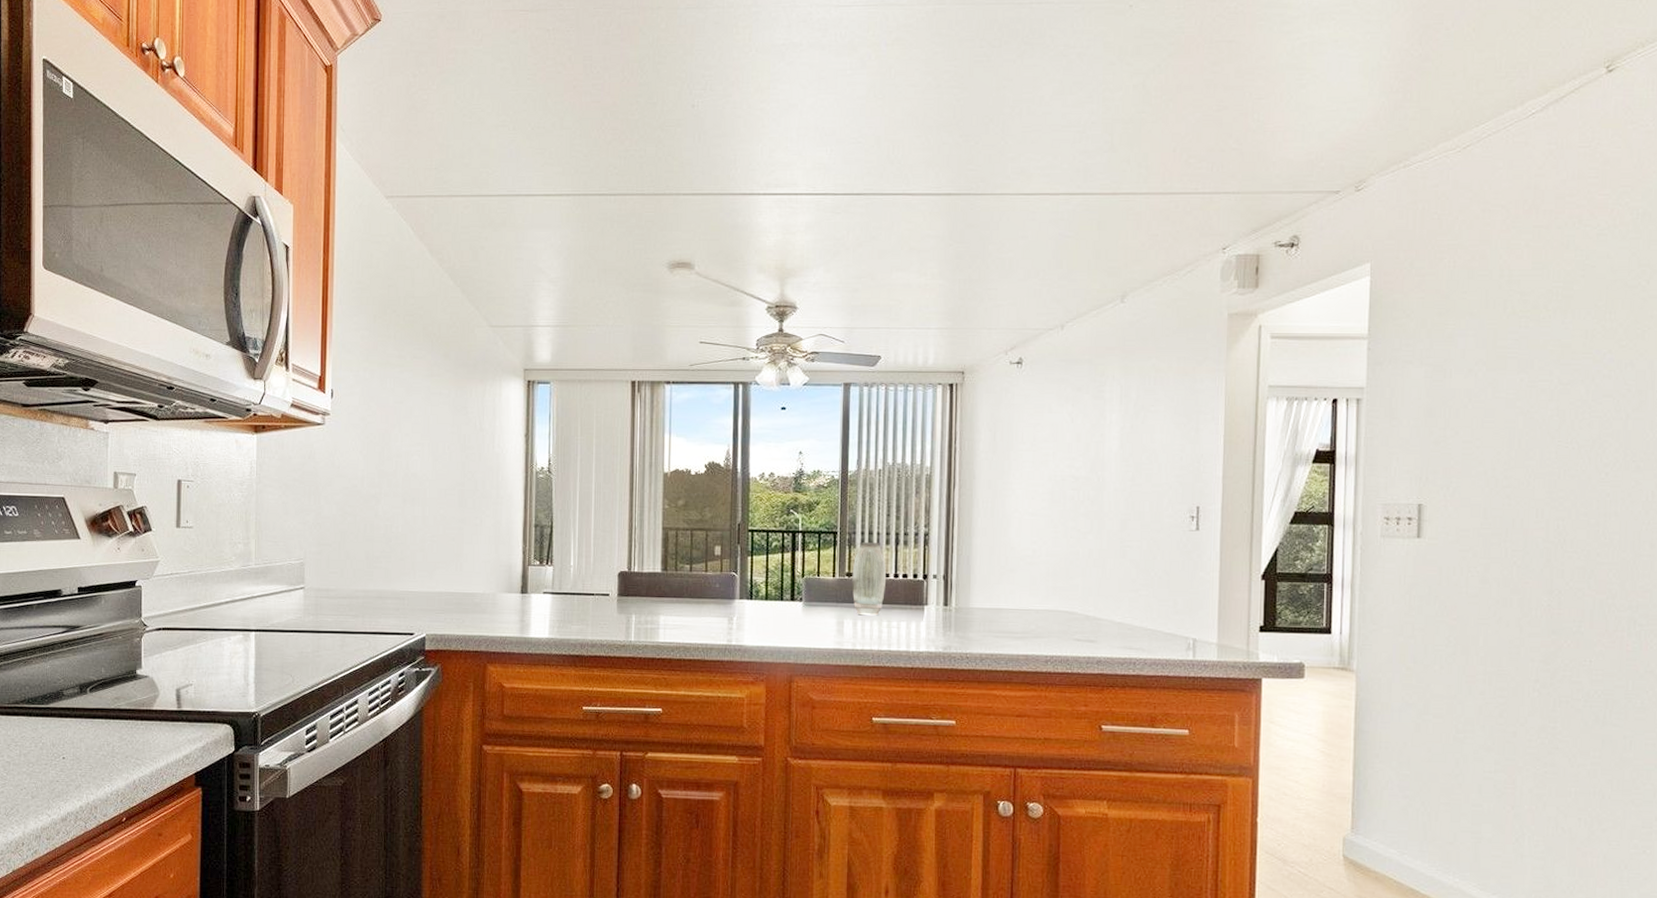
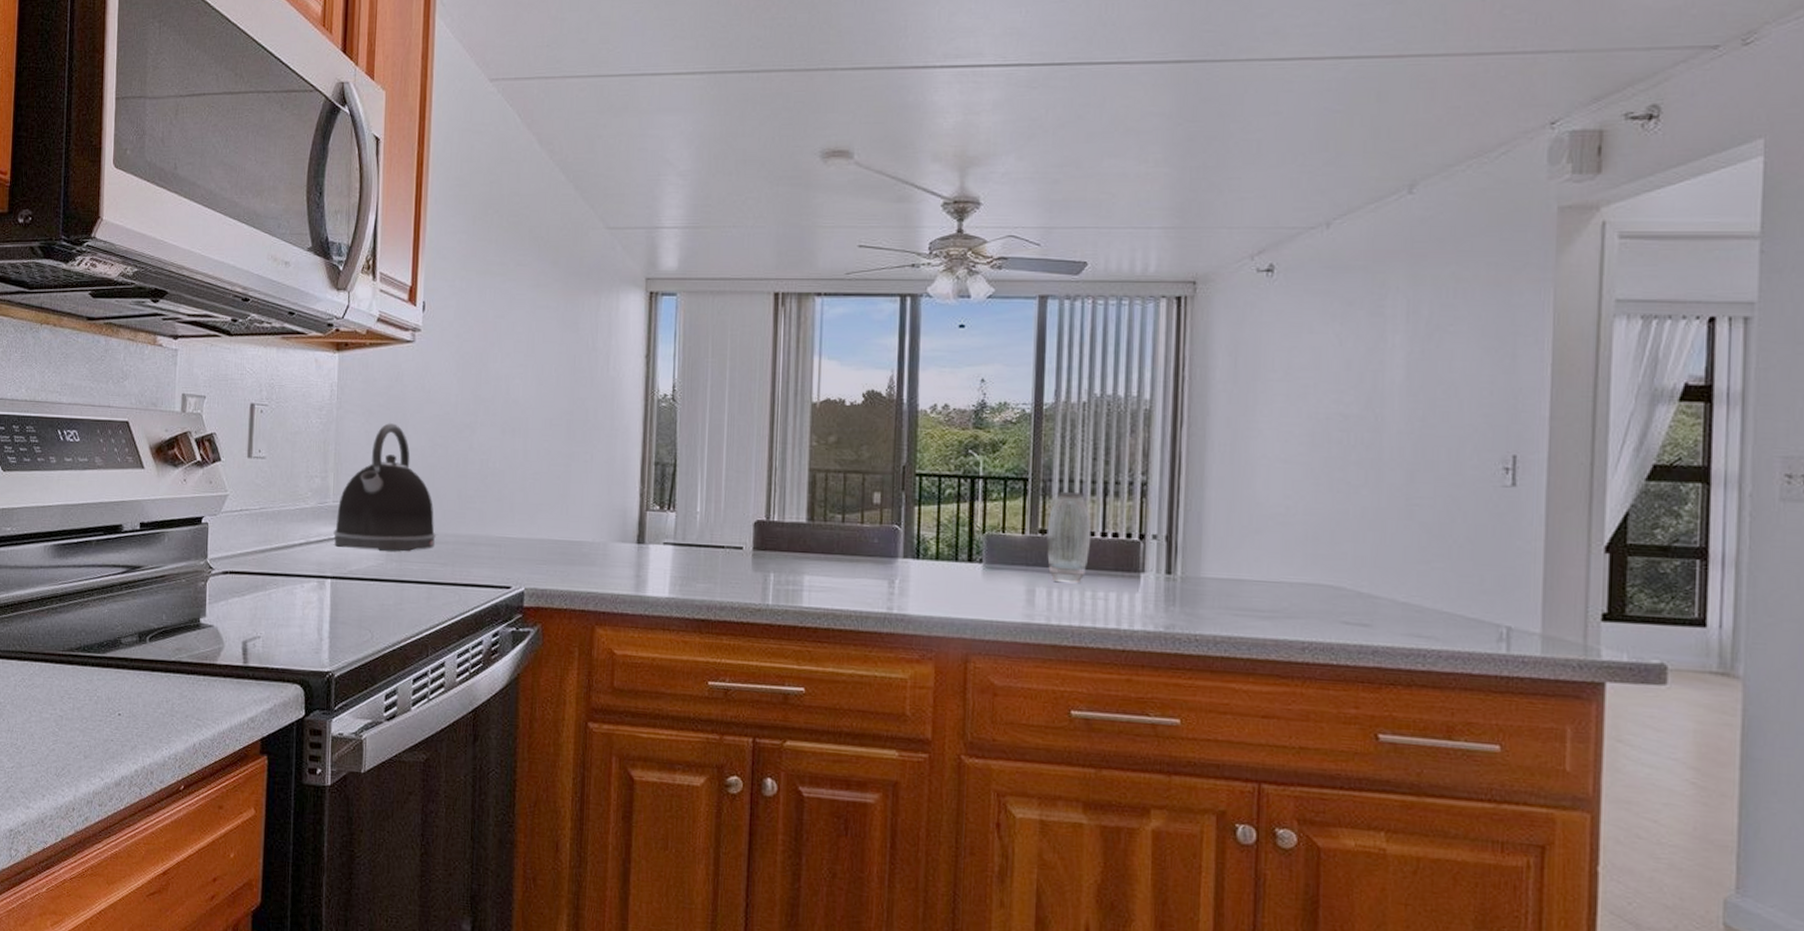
kettle: none [255,495,348,606] -> present [332,423,436,551]

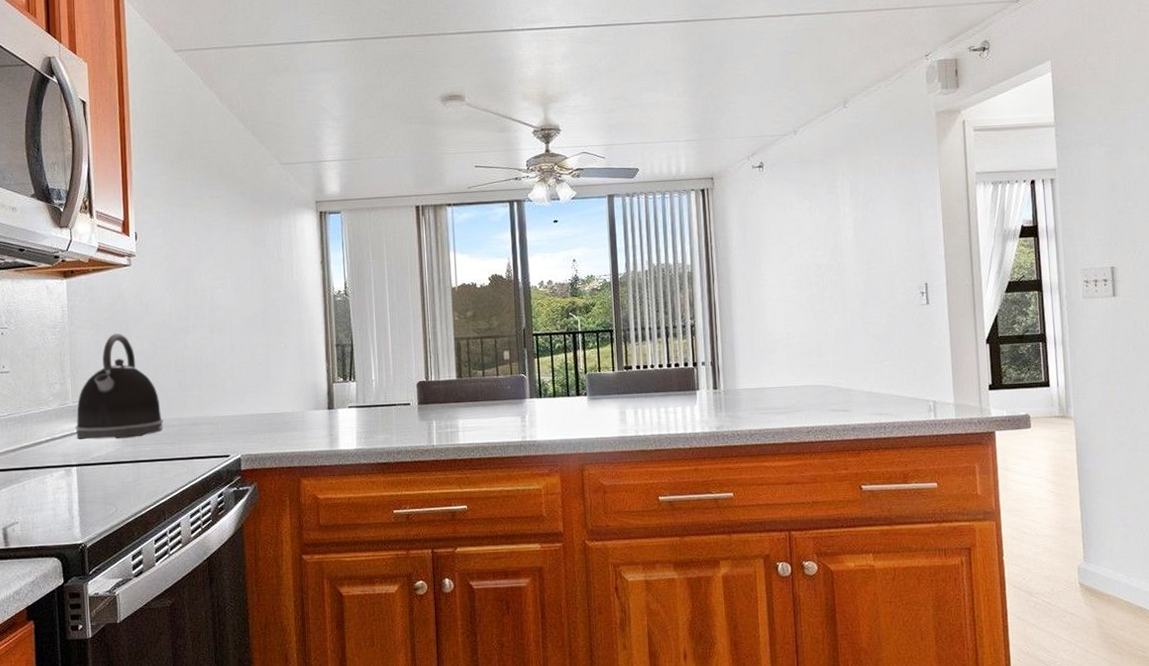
vase: present [1046,492,1092,584] -> none [629,337,661,404]

